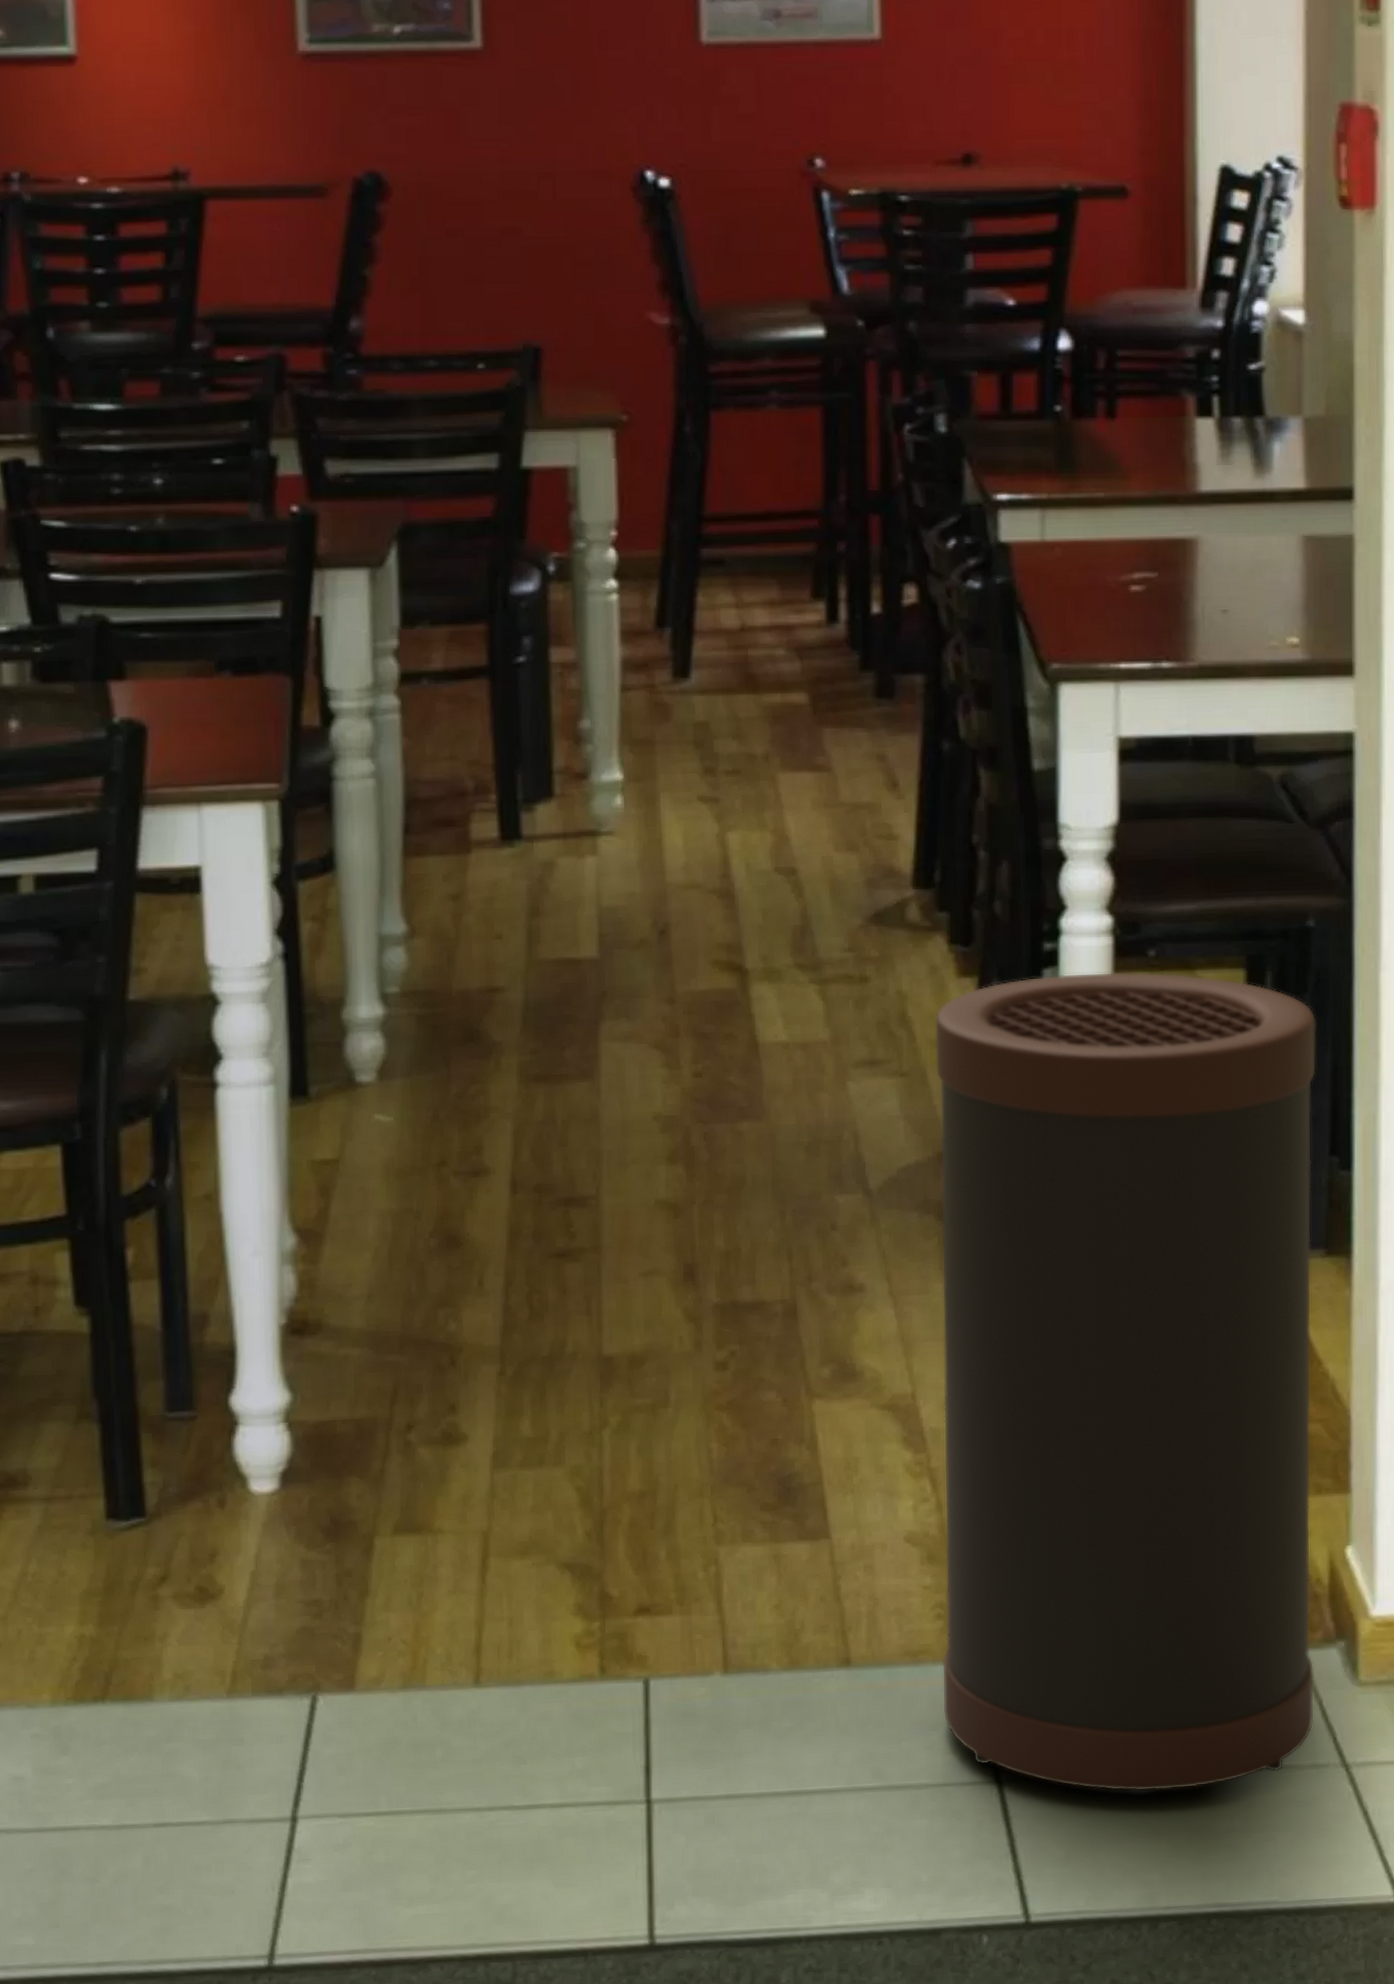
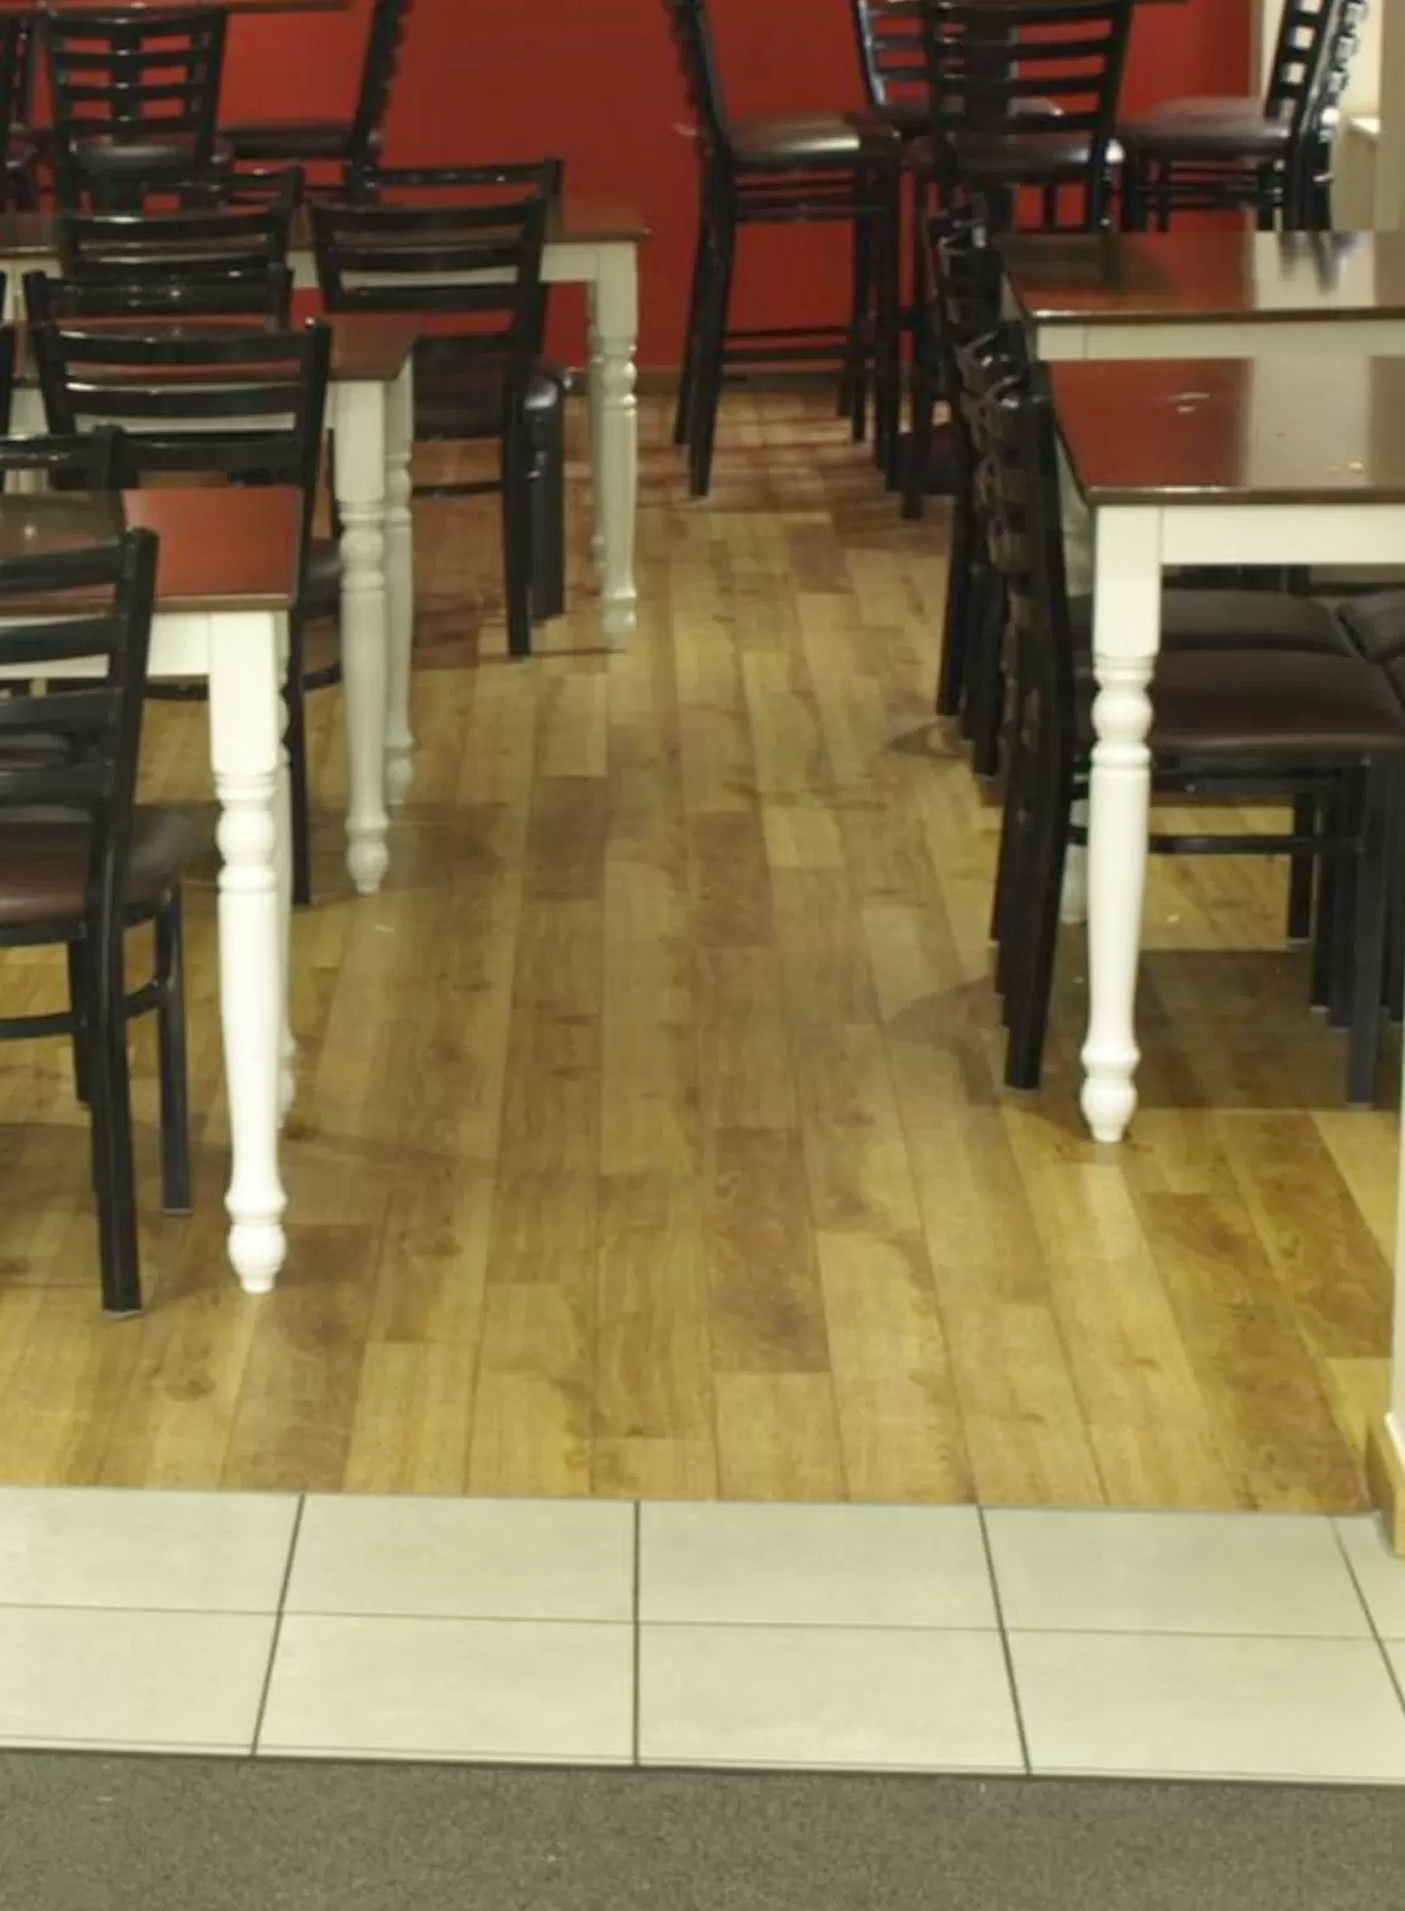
trash can: present [934,971,1317,1792] -> none [945,806,1370,1652]

